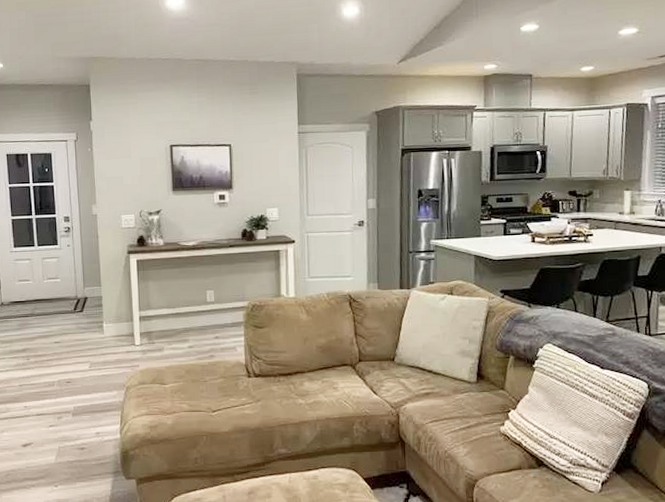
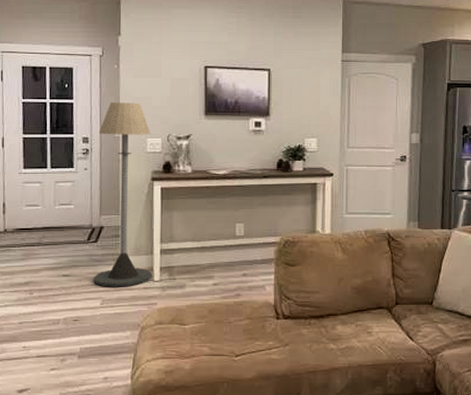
floor lamp: none [77,182,134,352] -> present [93,102,153,287]

